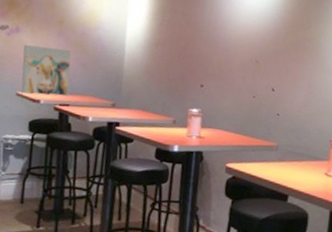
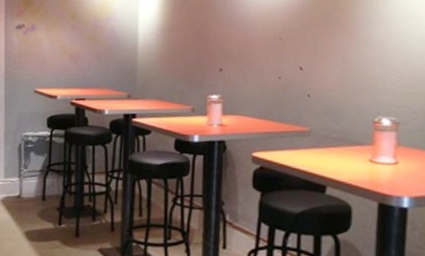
wall art: present [21,45,71,103] -> none [39,42,85,100]

